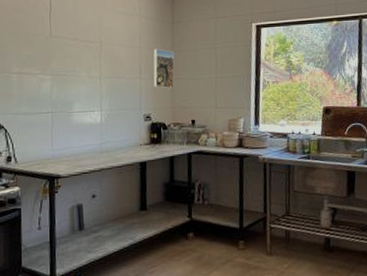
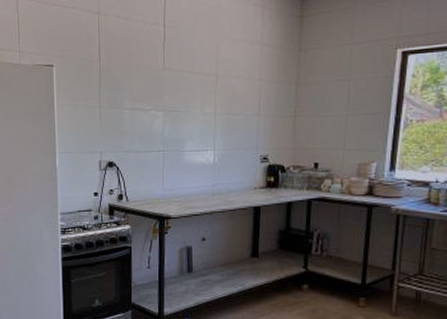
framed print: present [153,48,175,89] -> none [273,81,299,127]

